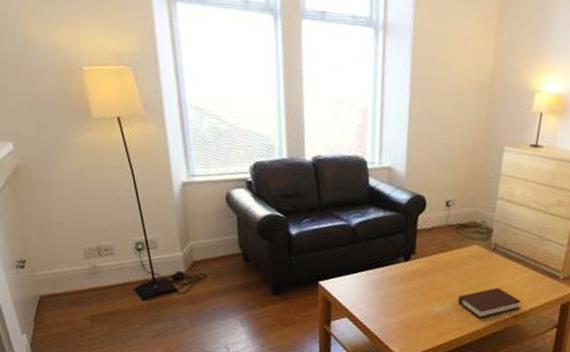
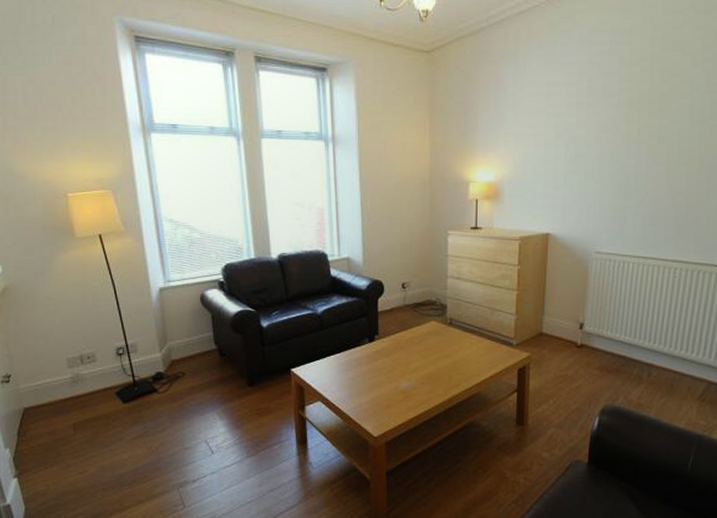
book: present [457,287,521,319] -> none [422,358,481,390]

